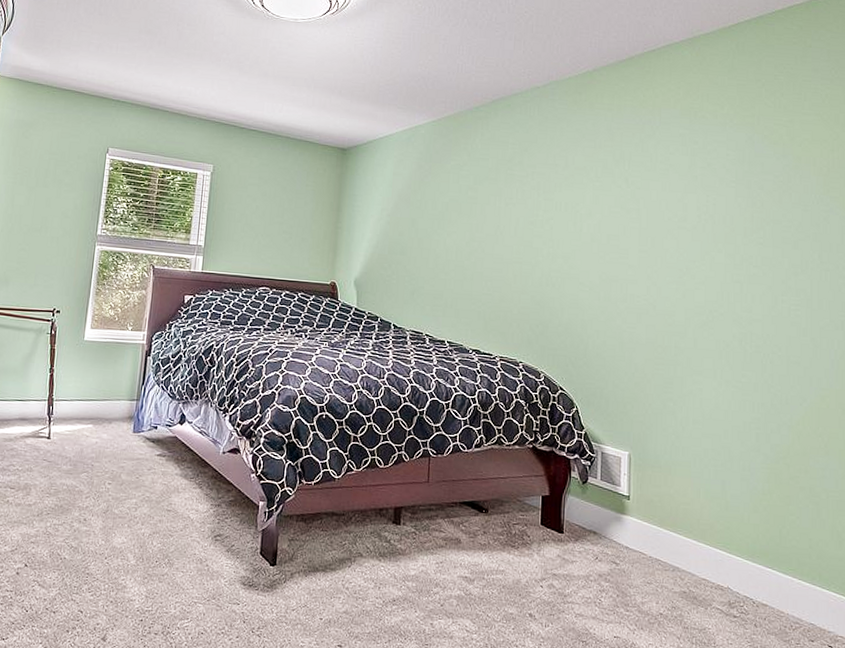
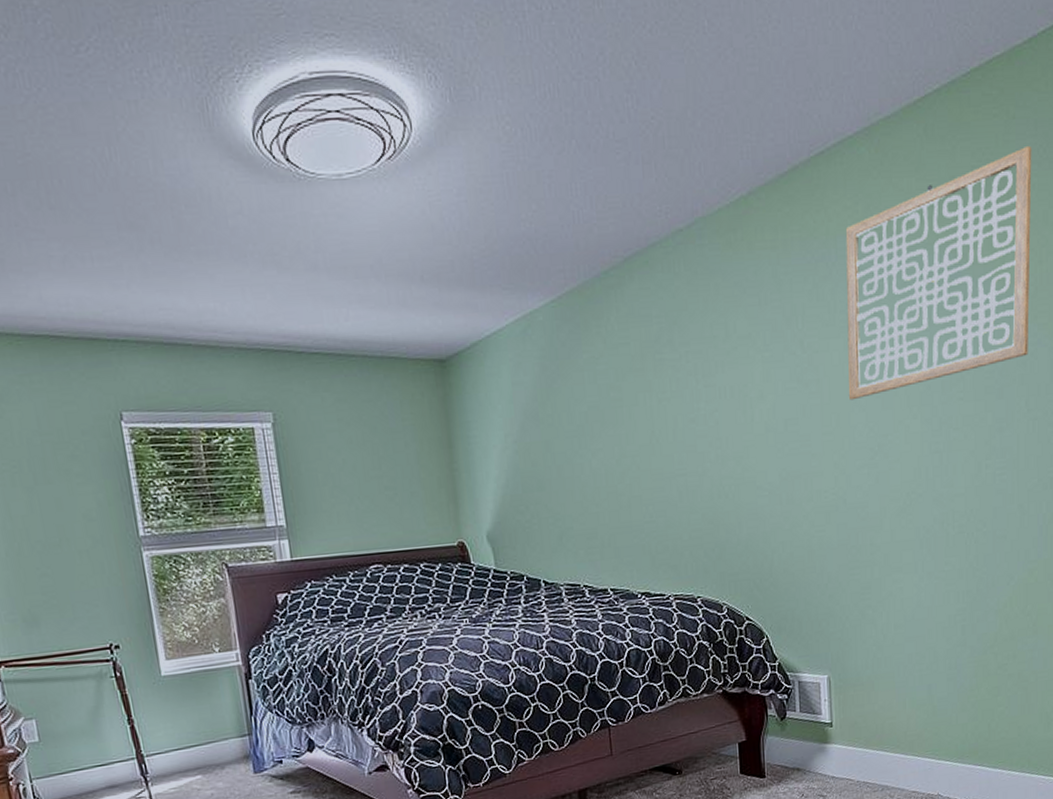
wall art: none [663,66,825,230] -> present [845,145,1032,401]

